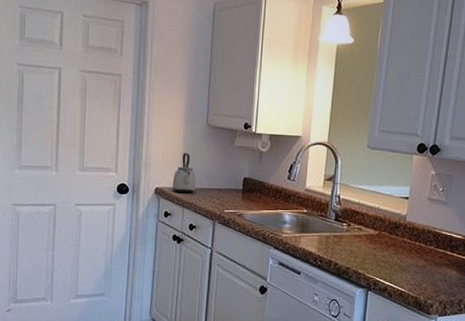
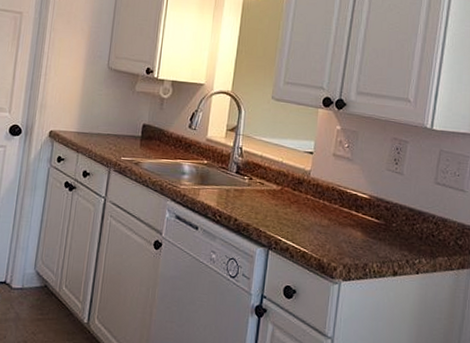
kettle: present [172,153,196,194] -> none [67,96,93,139]

